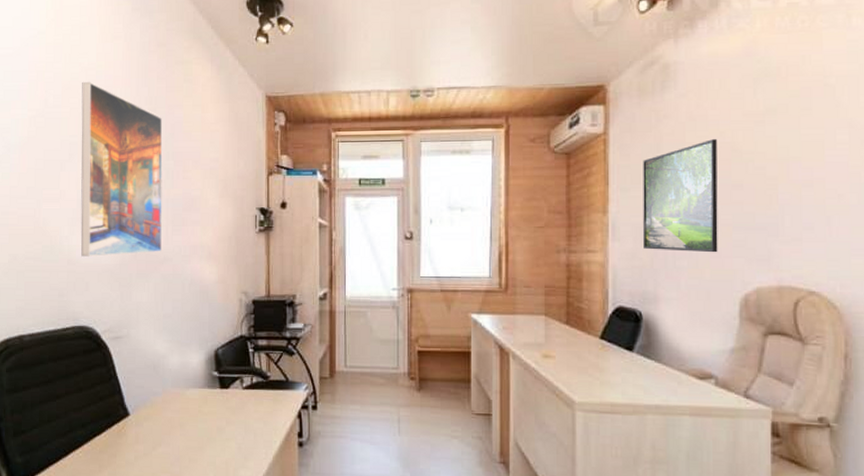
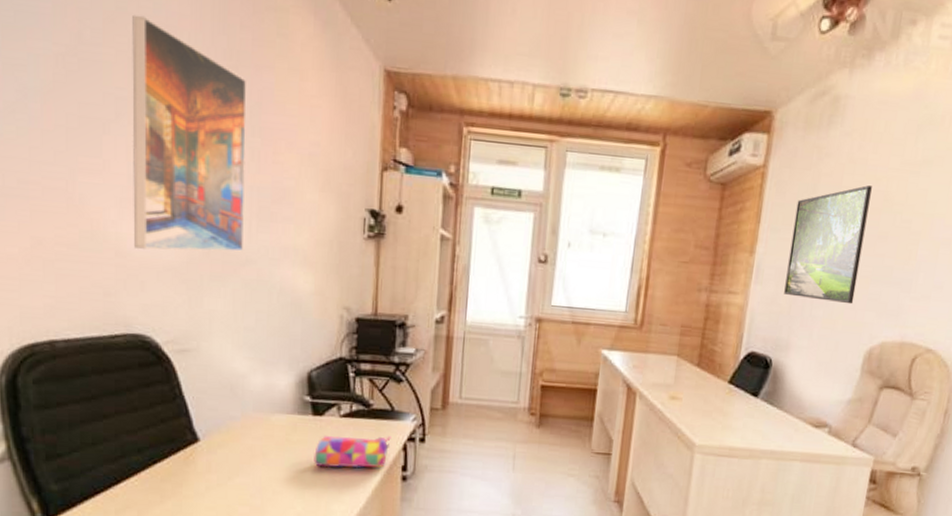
pencil case: none [222,404,287,436] -> present [314,435,391,469]

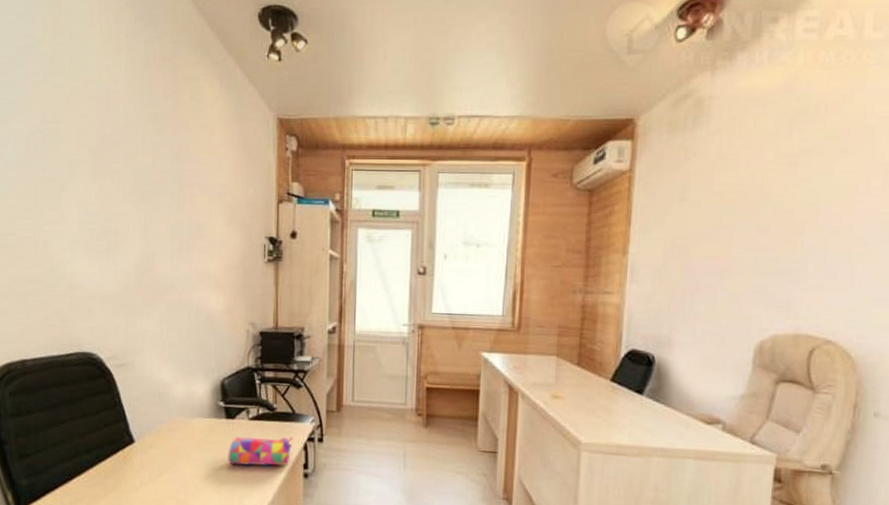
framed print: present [132,14,247,252] -> none [82,96,168,282]
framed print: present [784,185,872,305] -> none [661,180,746,299]

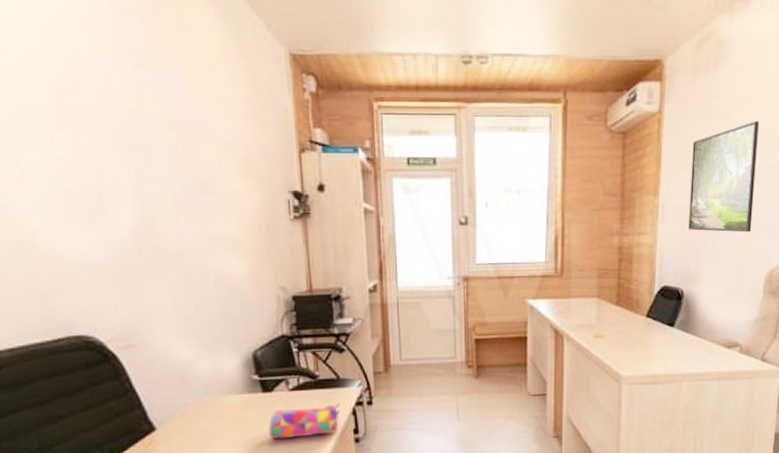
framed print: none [661,180,746,299] -> present [688,121,759,233]

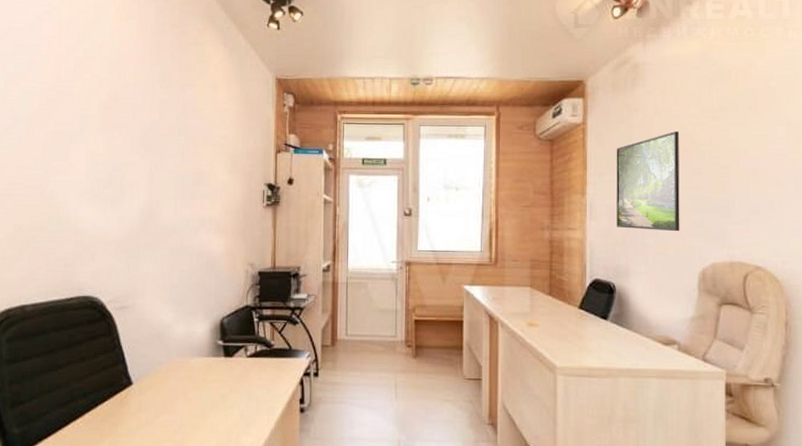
pencil case: present [268,402,340,440] -> none [225,372,290,403]

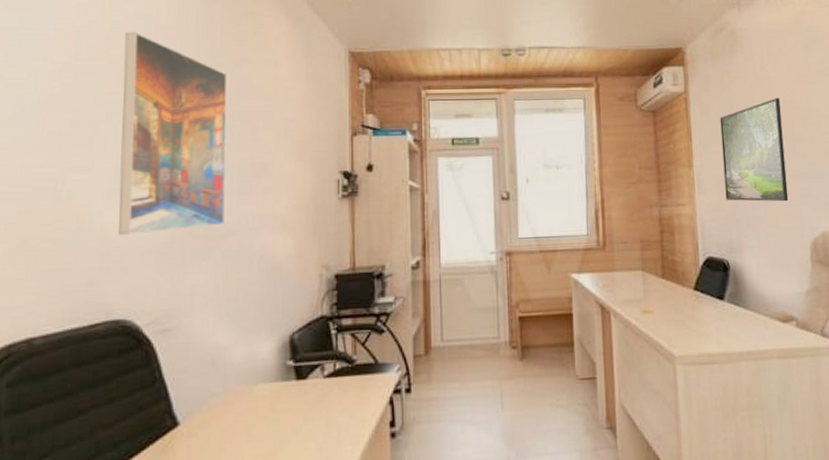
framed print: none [88,58,175,228] -> present [119,31,228,235]

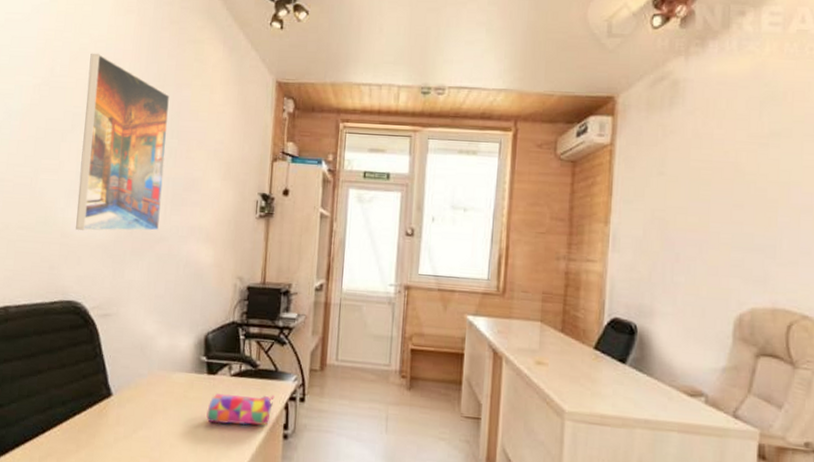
pencil case: none [299,390,377,436] -> present [206,394,275,426]
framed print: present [720,98,789,202] -> none [643,158,721,271]

